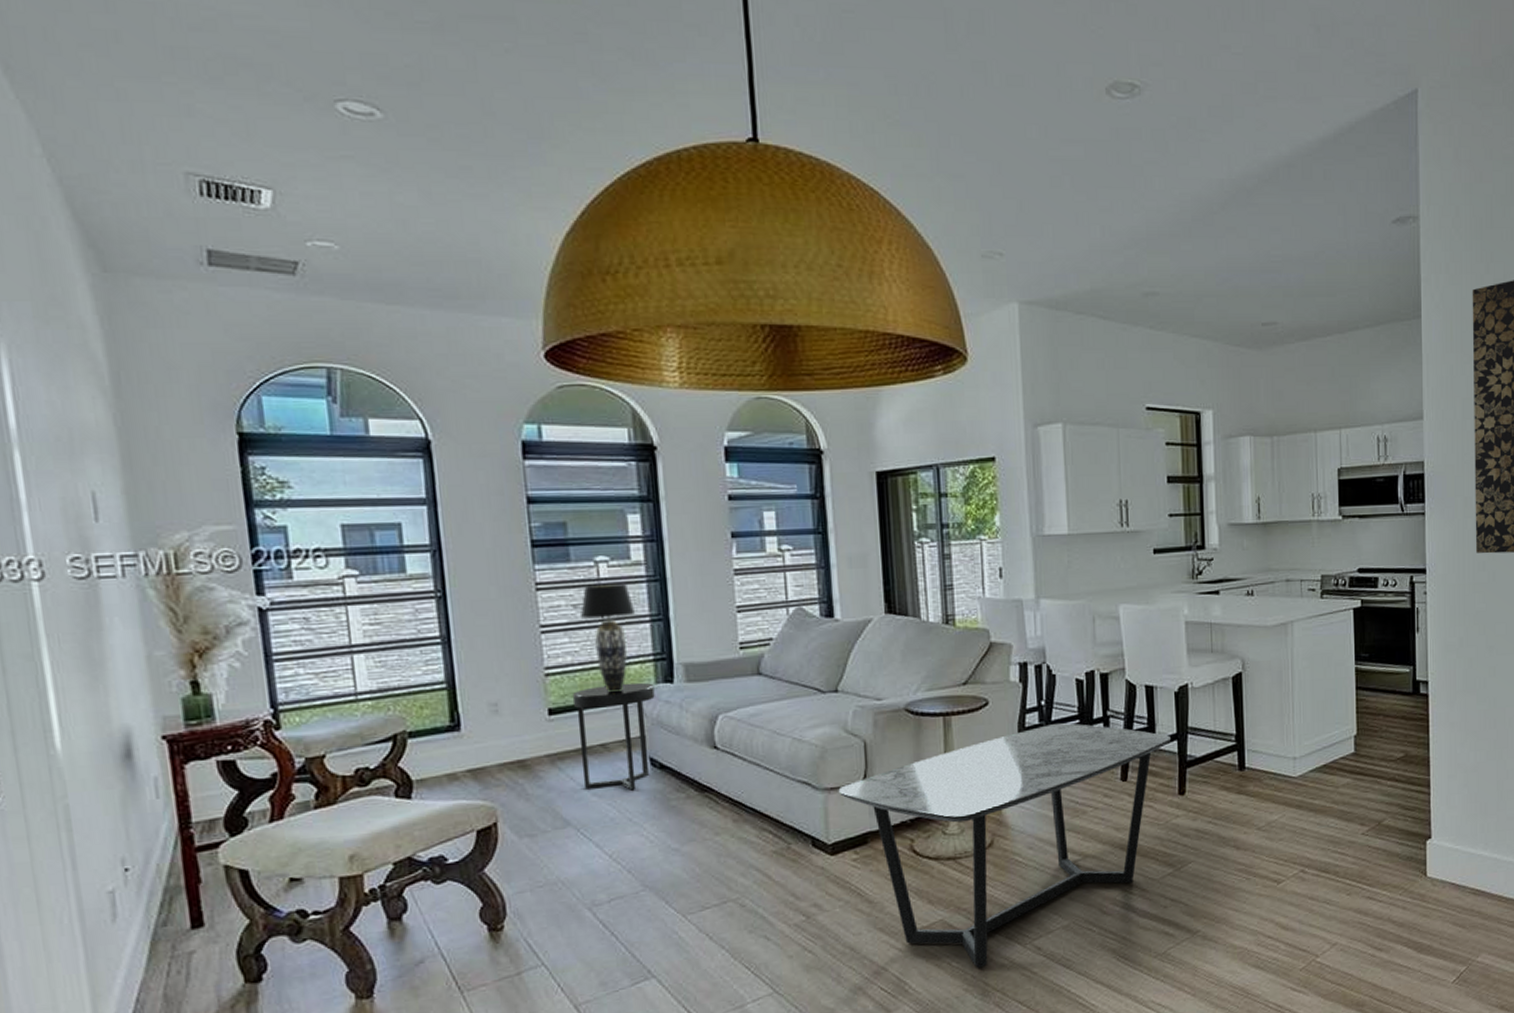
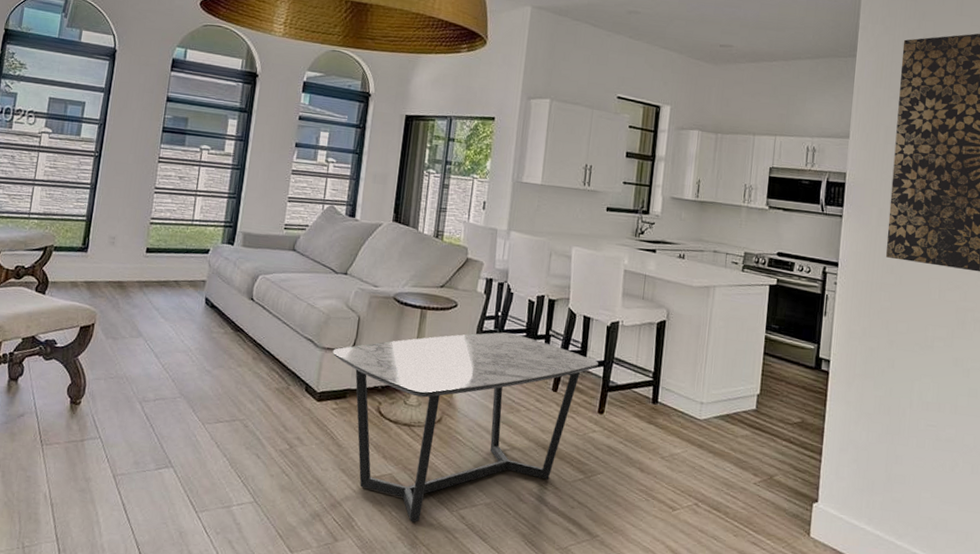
side table: present [573,682,655,790] -> none [157,237,220,320]
table lamp: present [580,583,636,692] -> none [182,164,220,244]

